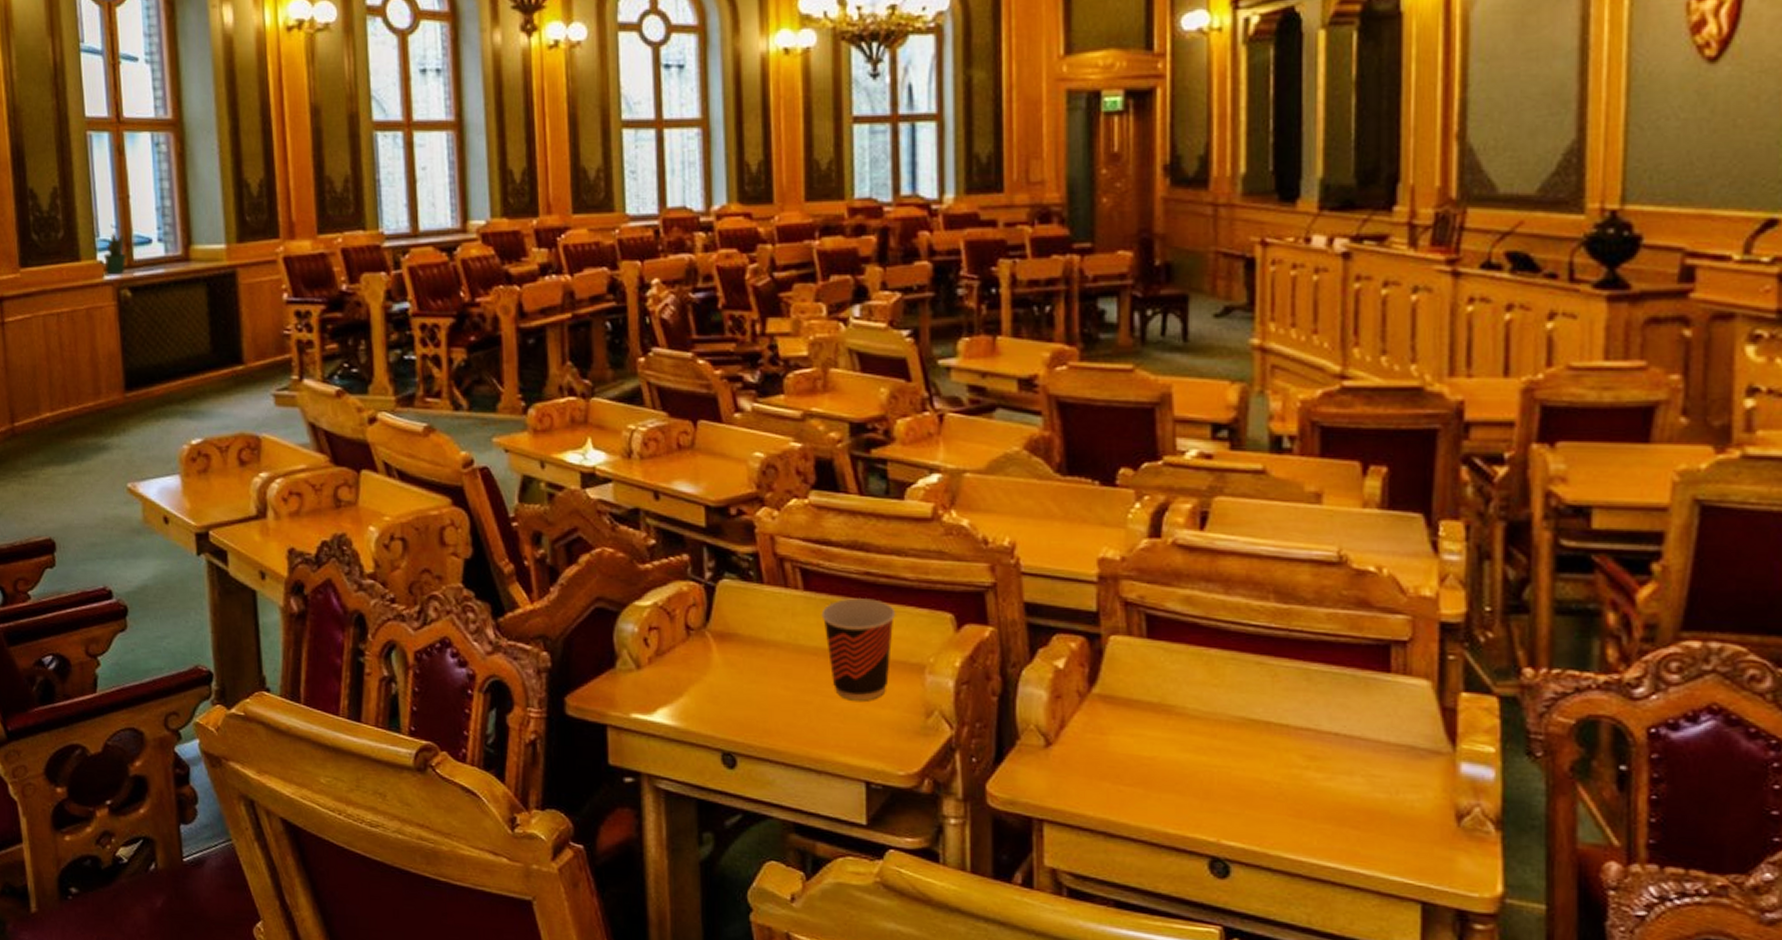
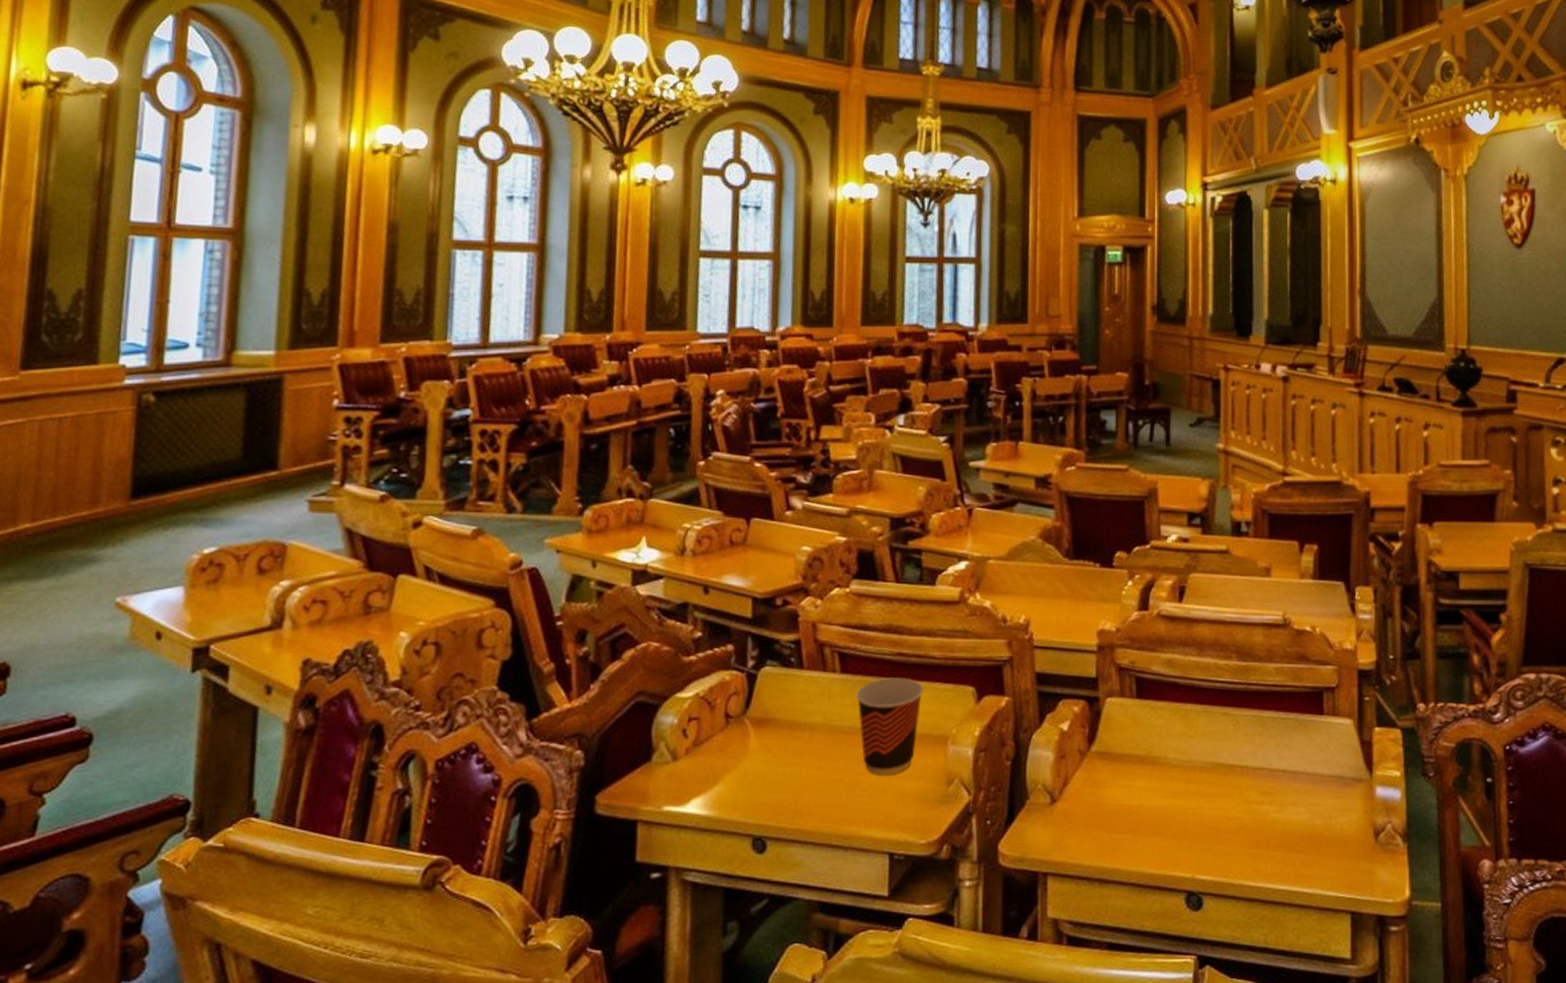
planter: present [104,231,127,275] -> none [128,335,157,379]

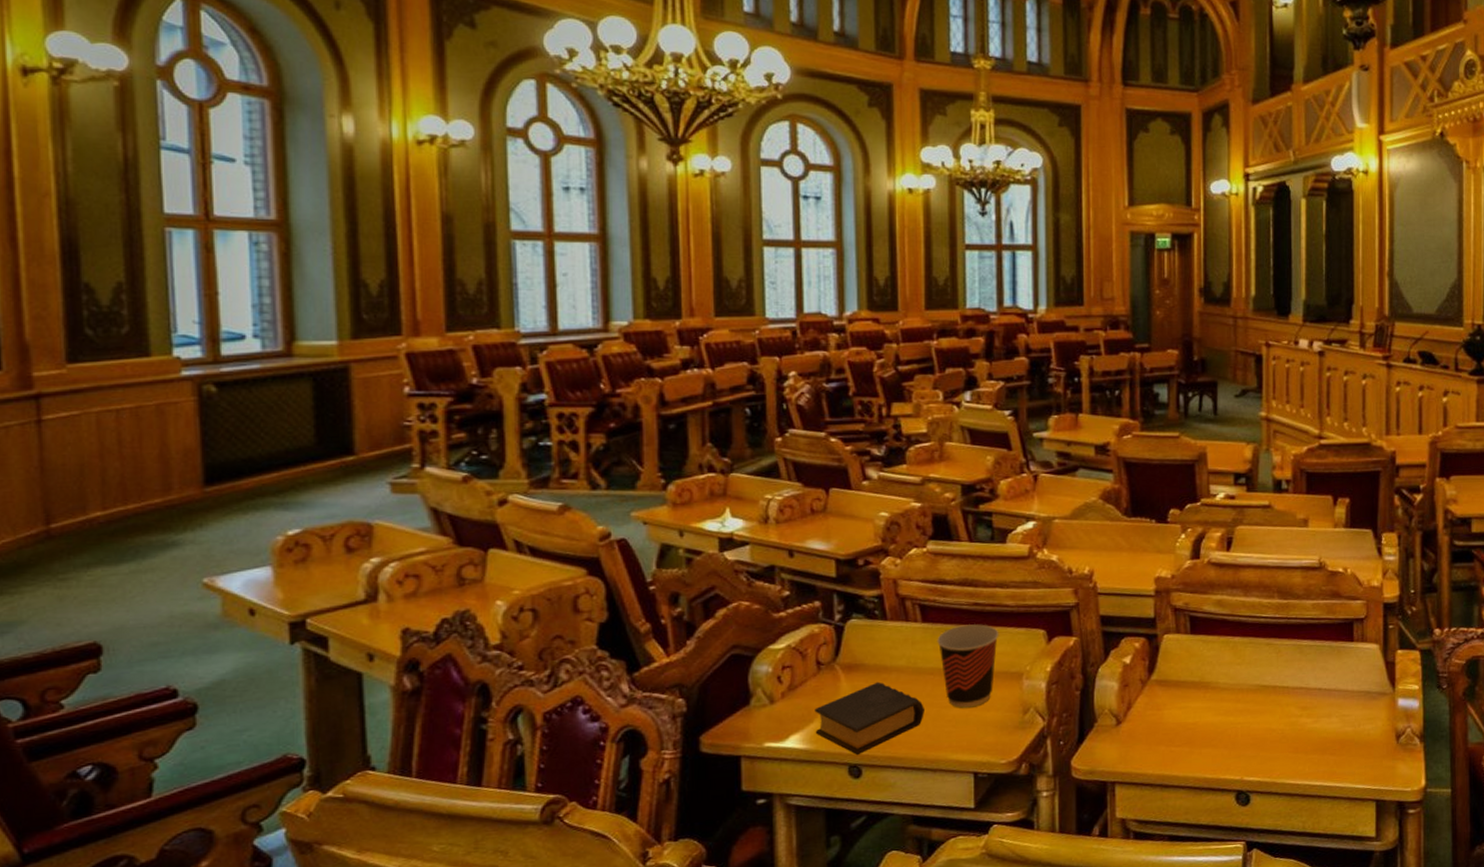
book: none [718,740,838,826] -> present [814,681,924,756]

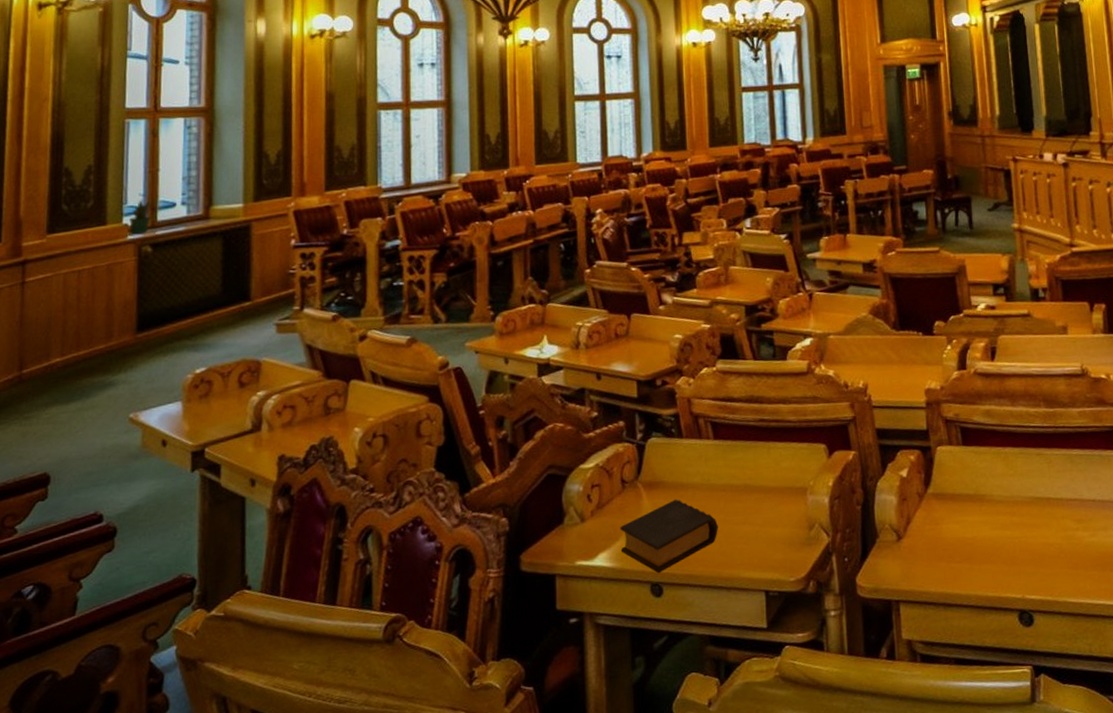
planter: none [182,327,213,370] -> present [129,199,152,235]
cup: present [937,624,999,708] -> none [727,440,784,525]

